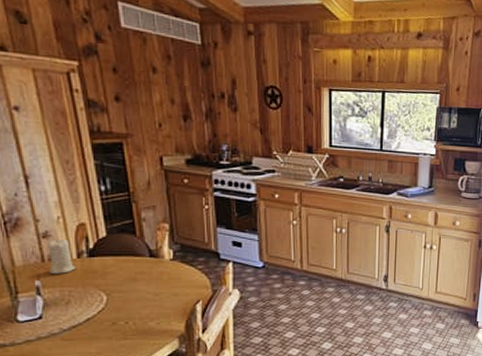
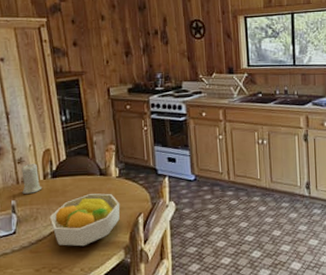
fruit bowl: none [85,277,175,335] -> present [49,193,120,247]

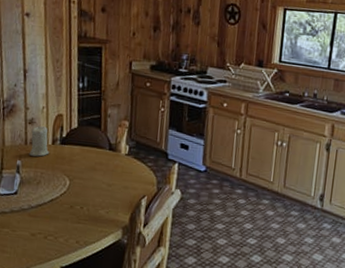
fruit bowl: present [49,193,120,247] -> none [52,167,125,219]

